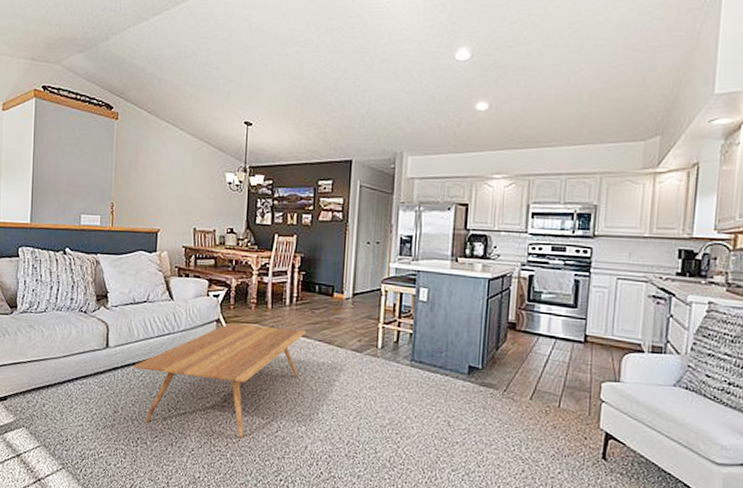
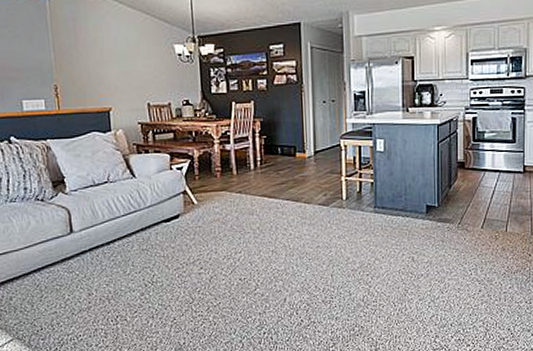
coffee table: present [134,322,307,439] -> none [102,191,274,301]

